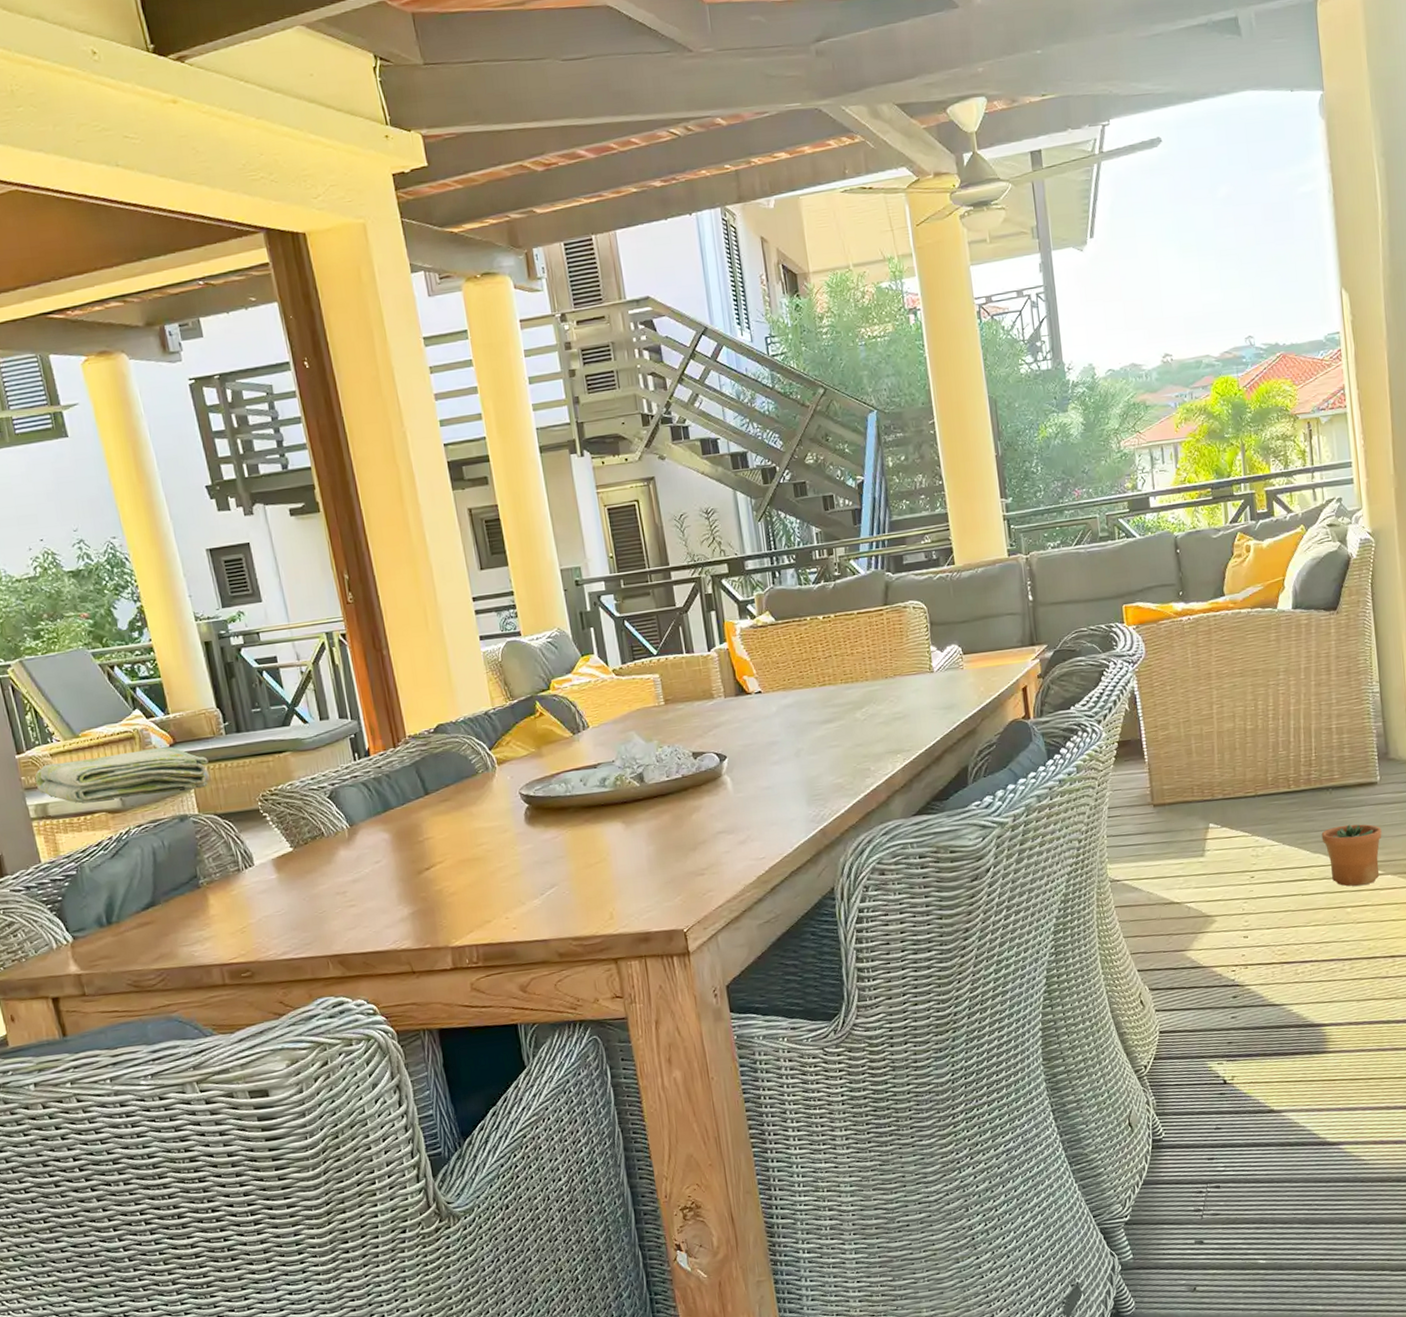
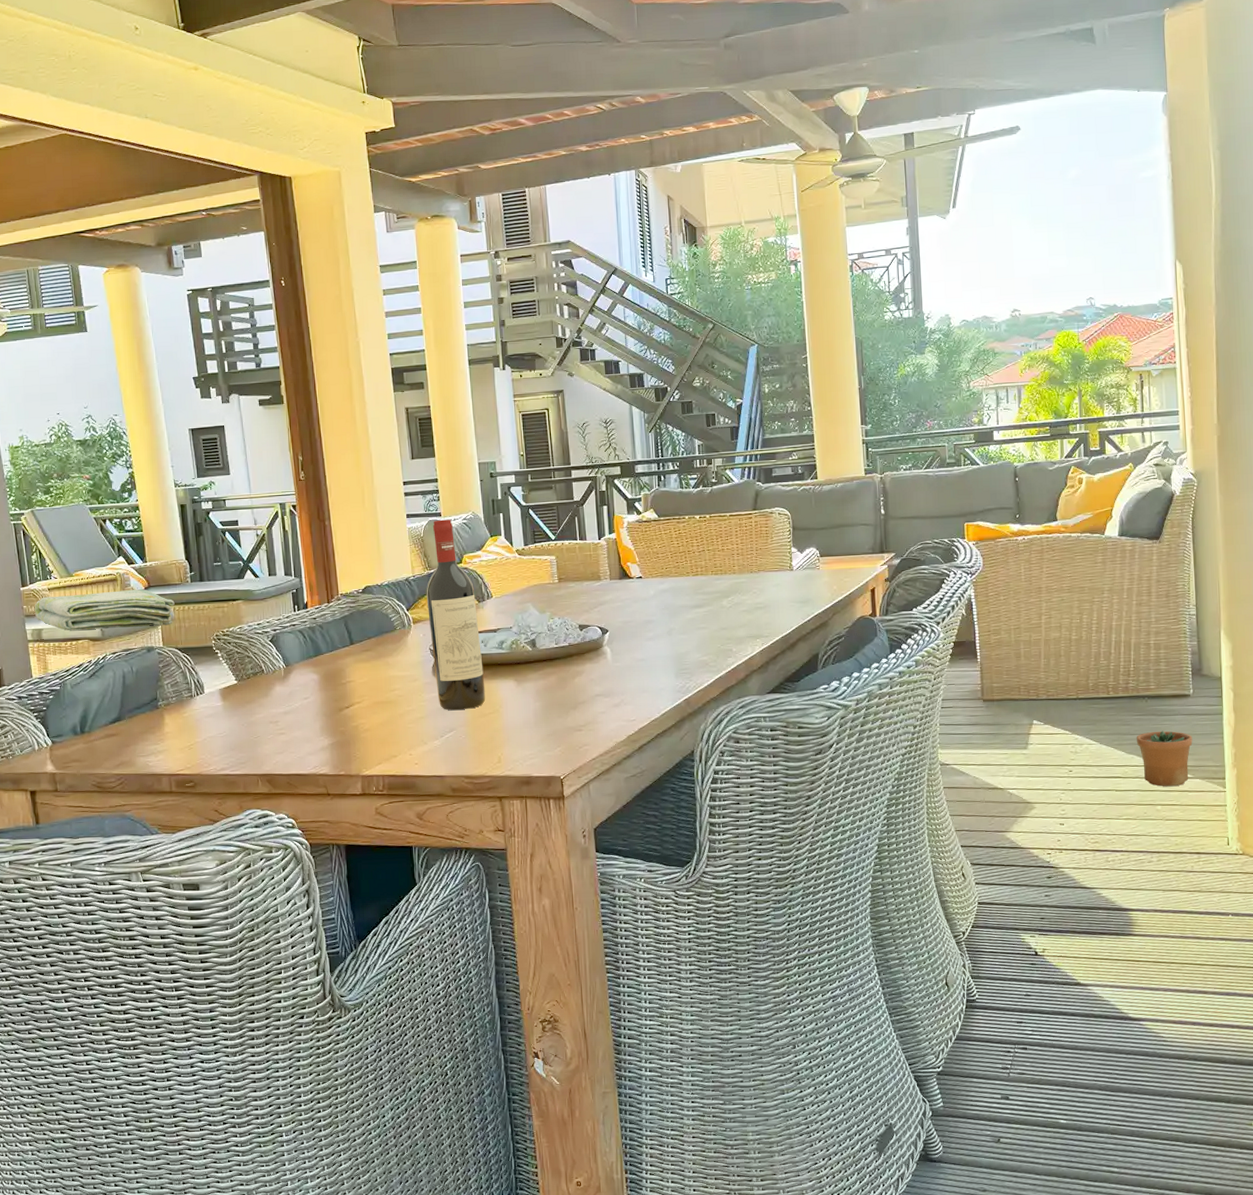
wine bottle: none [510,638,590,863] -> present [426,519,486,710]

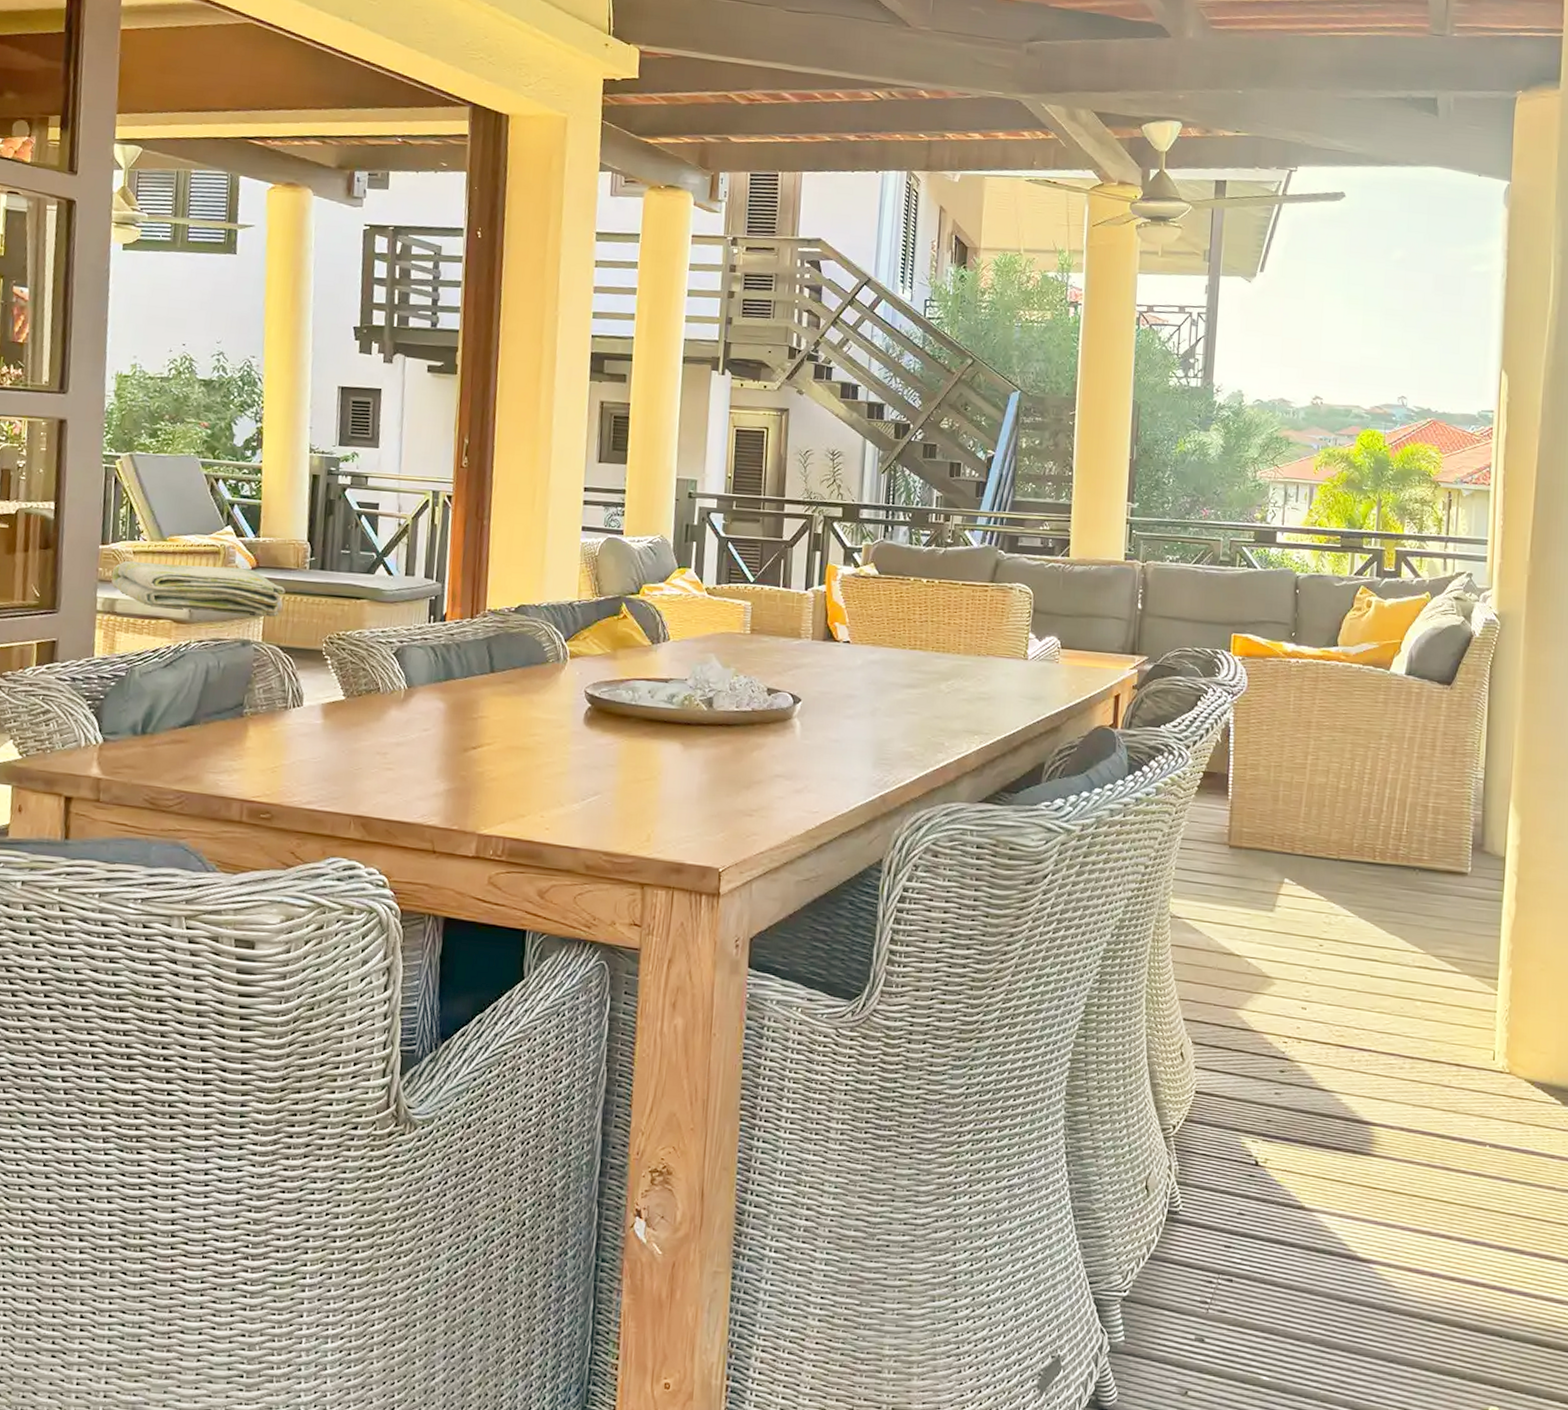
wine bottle: present [426,519,486,710] -> none [585,538,650,771]
planter: present [1136,730,1193,786] -> none [1400,911,1465,980]

